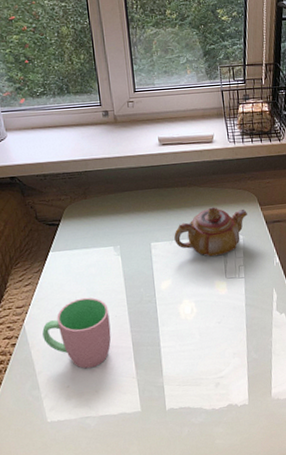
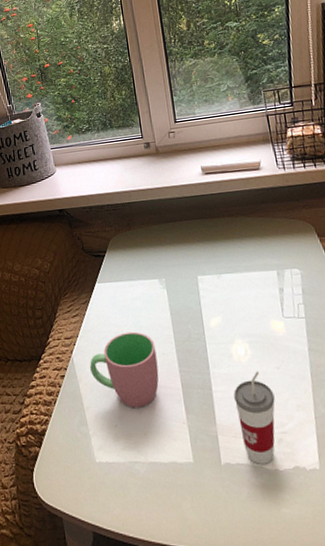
teapot: present [174,207,247,257] -> none [222,238,304,293]
cup: none [179,326,215,406] -> present [234,371,275,464]

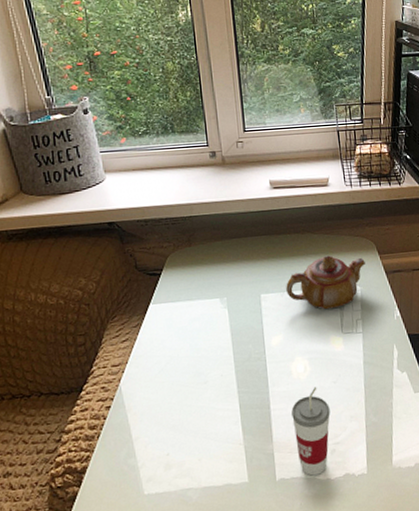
cup: present [90,331,159,408] -> none [140,354,216,435]
teapot: none [222,238,304,293] -> present [286,255,365,310]

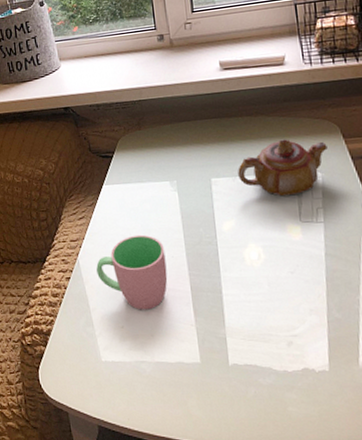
cup: none [140,354,216,435] -> present [96,234,168,310]
cup: present [291,386,330,476] -> none [244,275,287,365]

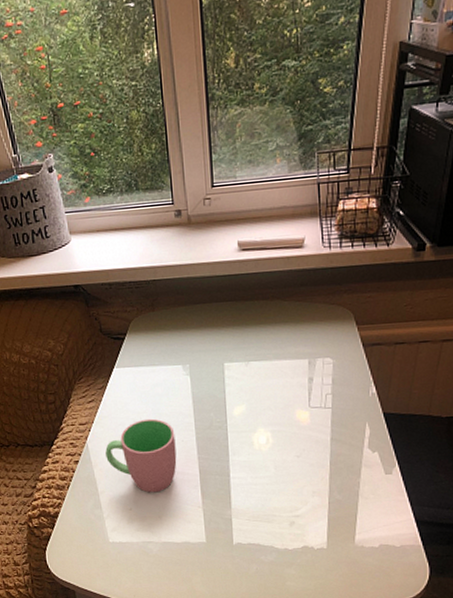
teapot: present [238,139,327,197] -> none [251,324,340,382]

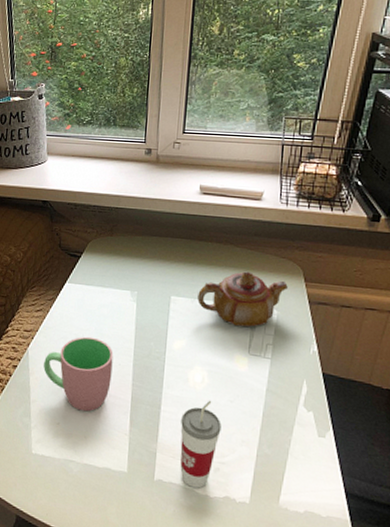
teapot: none [251,324,340,382] -> present [197,271,288,327]
cup: none [251,459,292,544] -> present [180,400,222,488]

